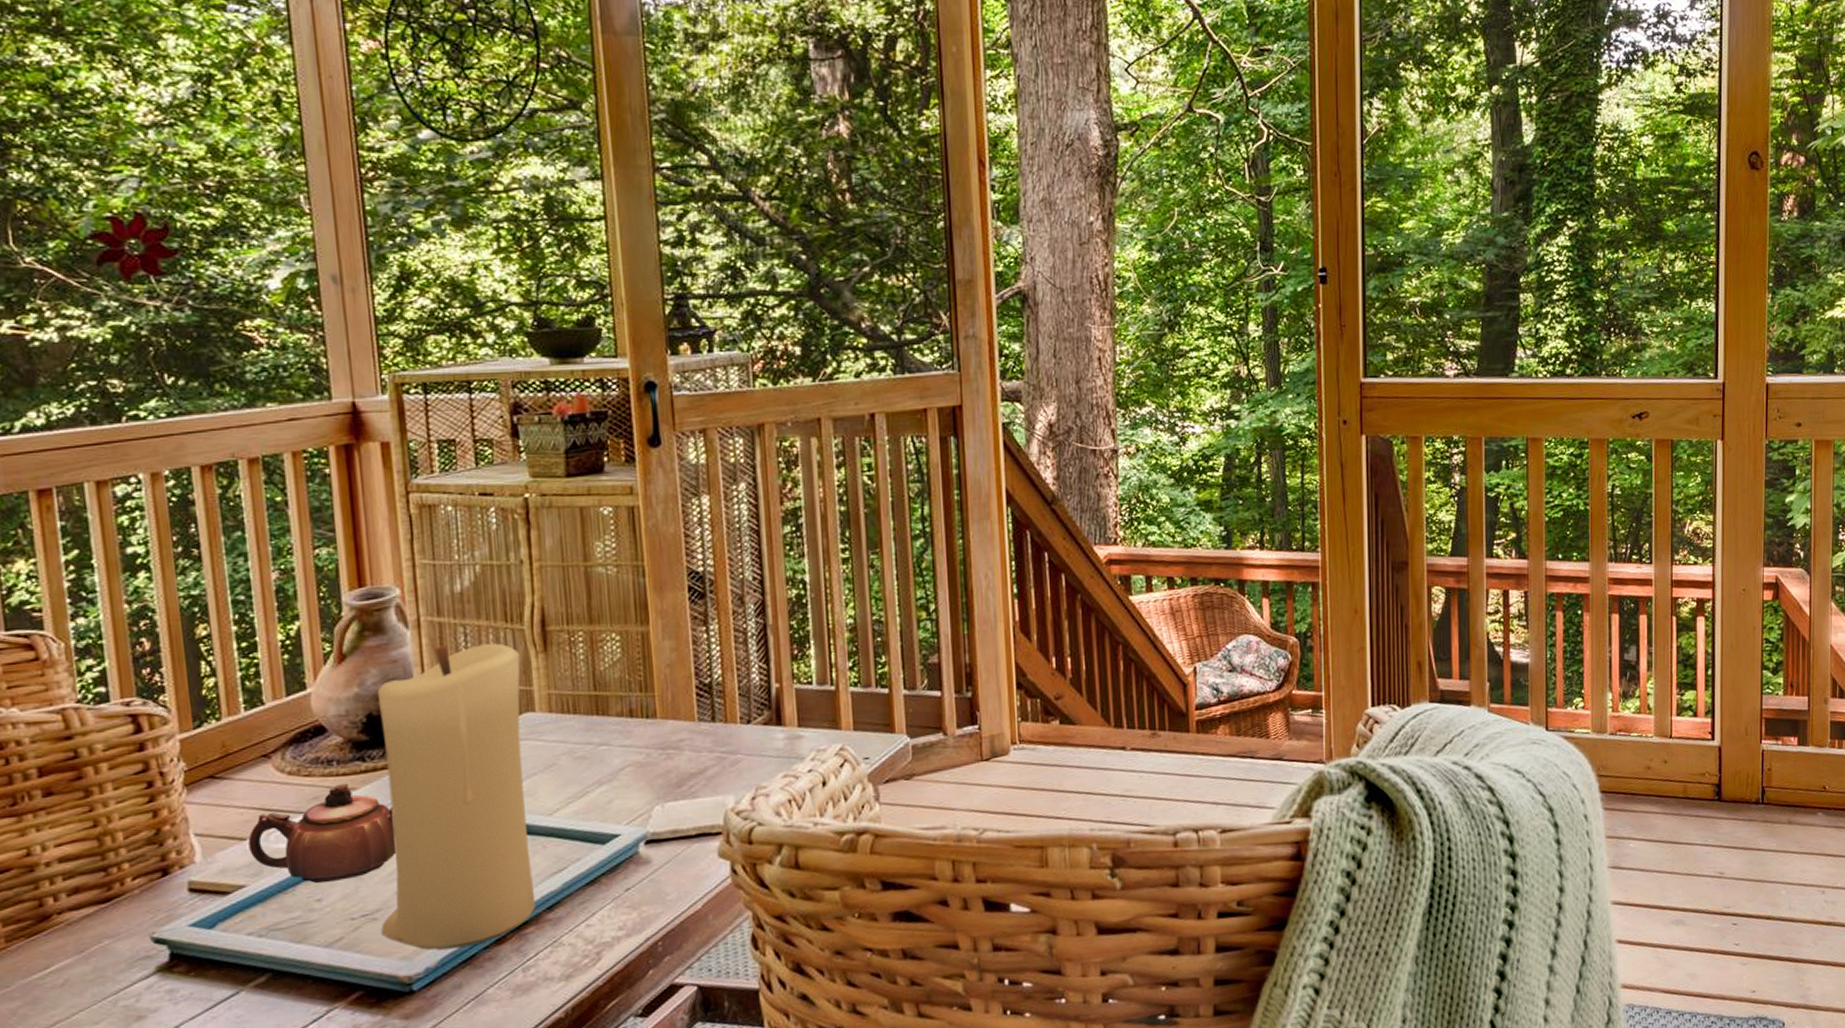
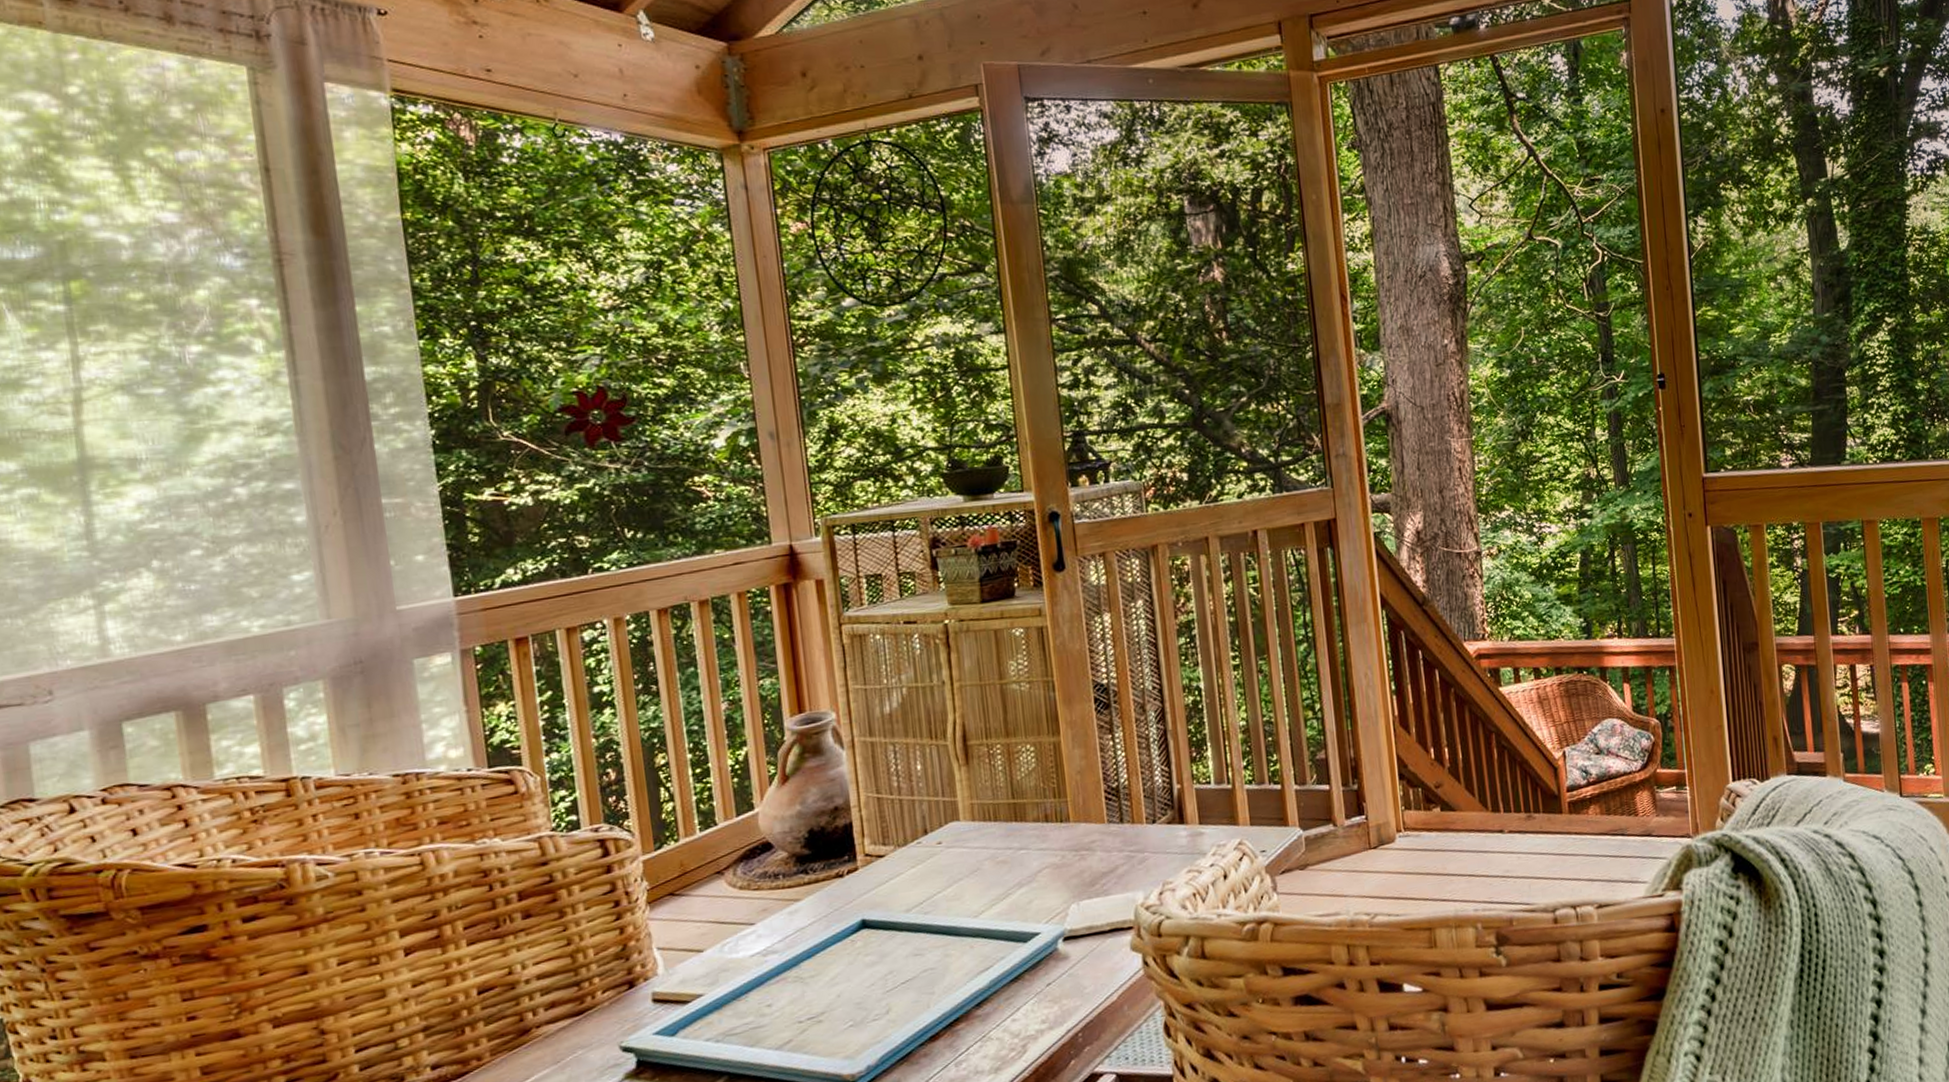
teapot: present [248,783,397,884] -> none [705,895,839,990]
candle: present [378,643,536,950] -> none [818,759,966,1049]

